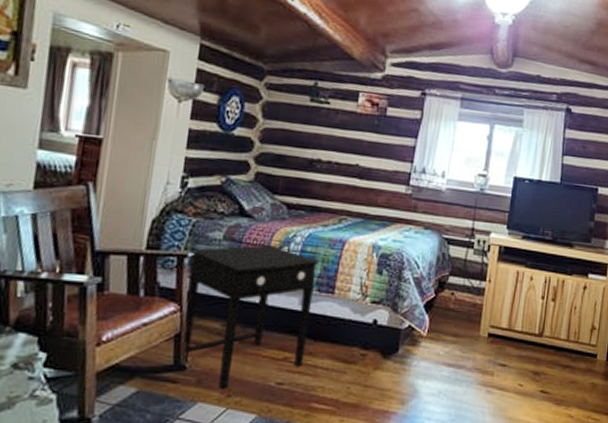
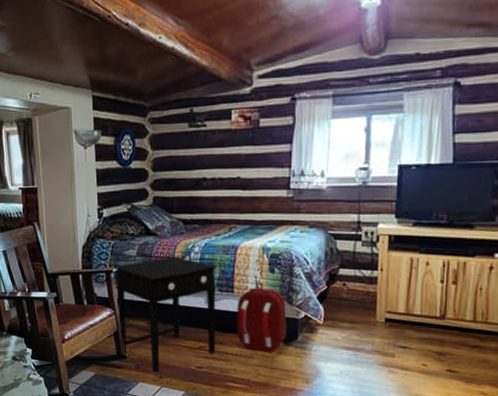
backpack: none [331,290,391,367] -> present [237,287,287,352]

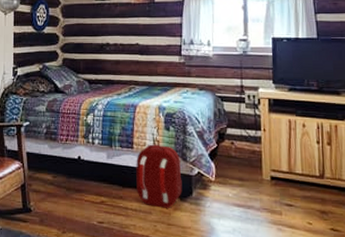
side table: present [113,256,217,372] -> none [24,112,118,227]

